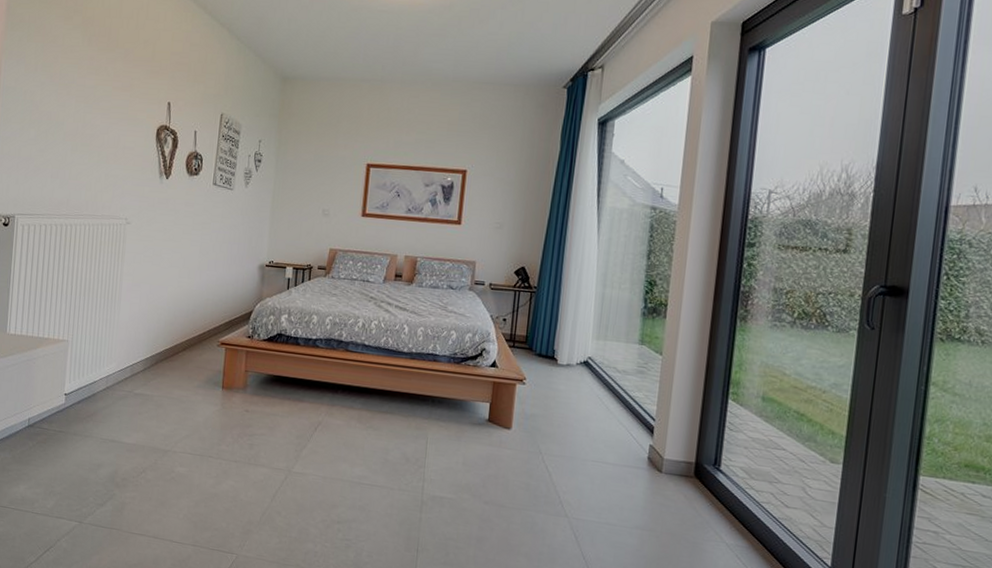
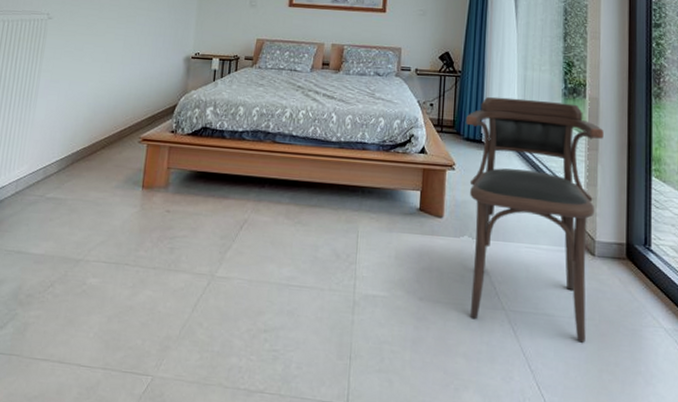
armchair: none [533,313,682,551] -> present [466,96,604,343]

